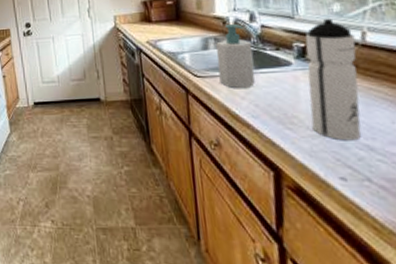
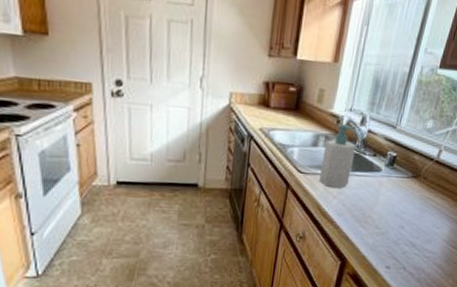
water bottle: present [305,19,362,141] -> none [380,134,434,239]

